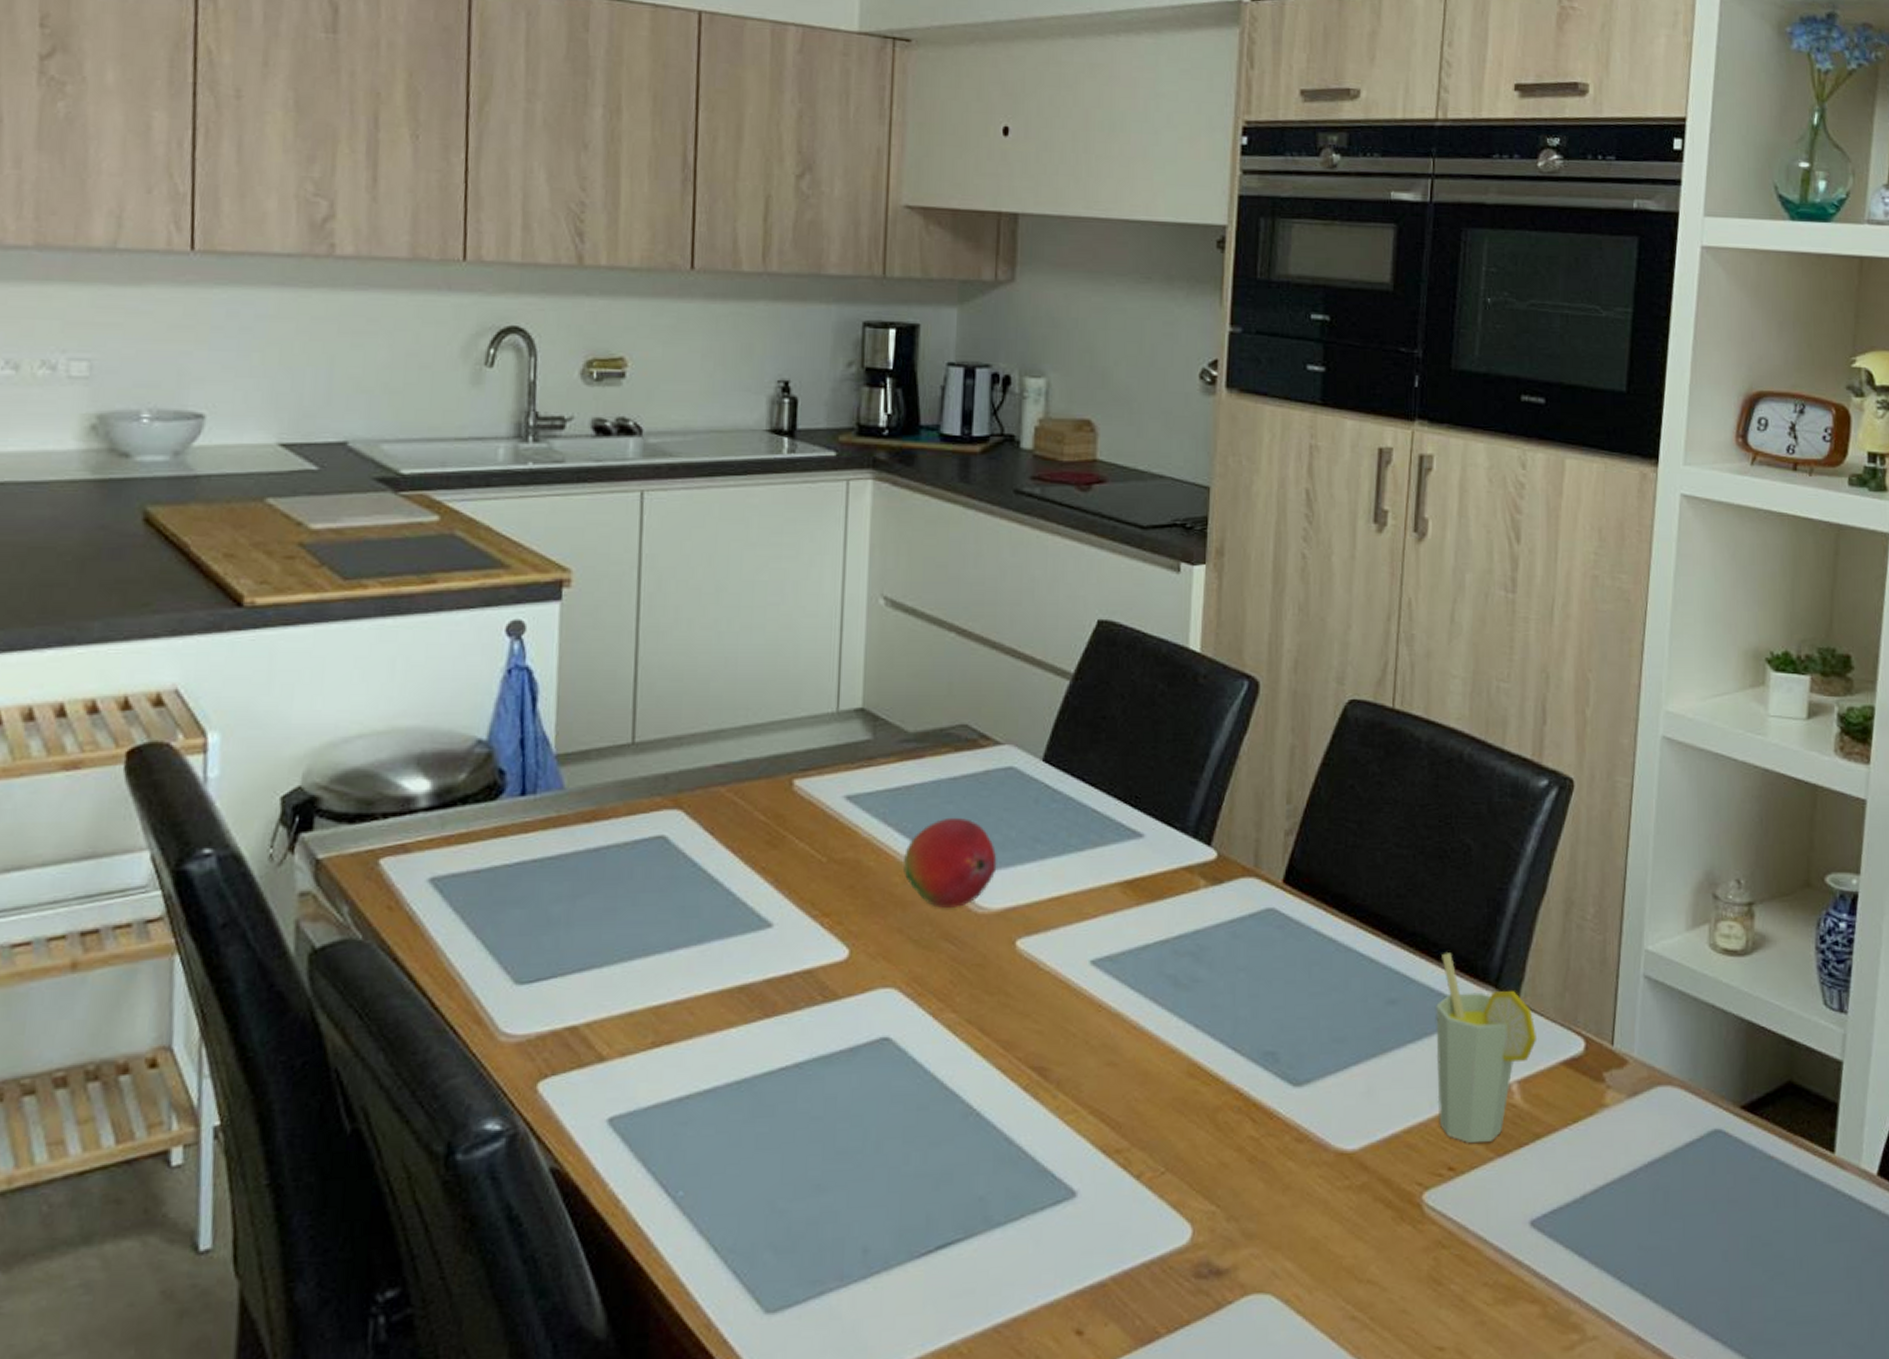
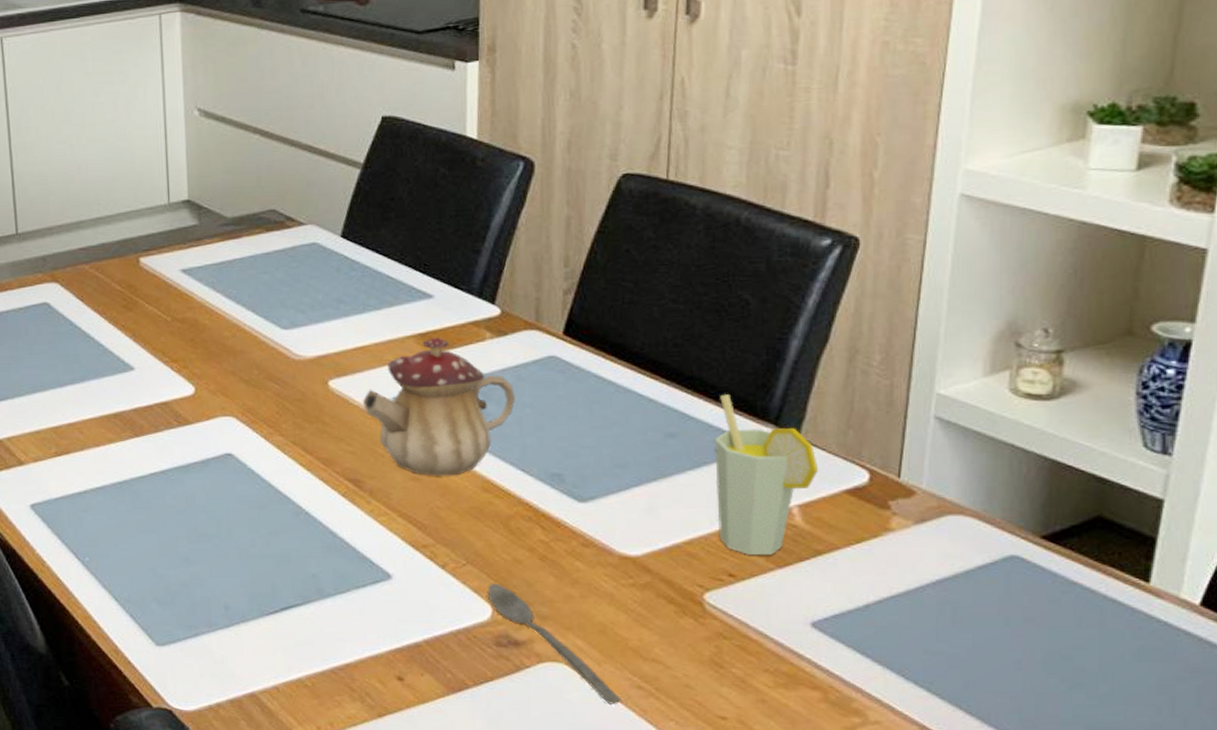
fruit: present [904,817,997,908] -> none [232,284,308,356]
teapot: none [1054,885,1230,1060] -> present [362,337,516,476]
spoon: none [1188,1195,1333,1344] -> present [487,584,621,704]

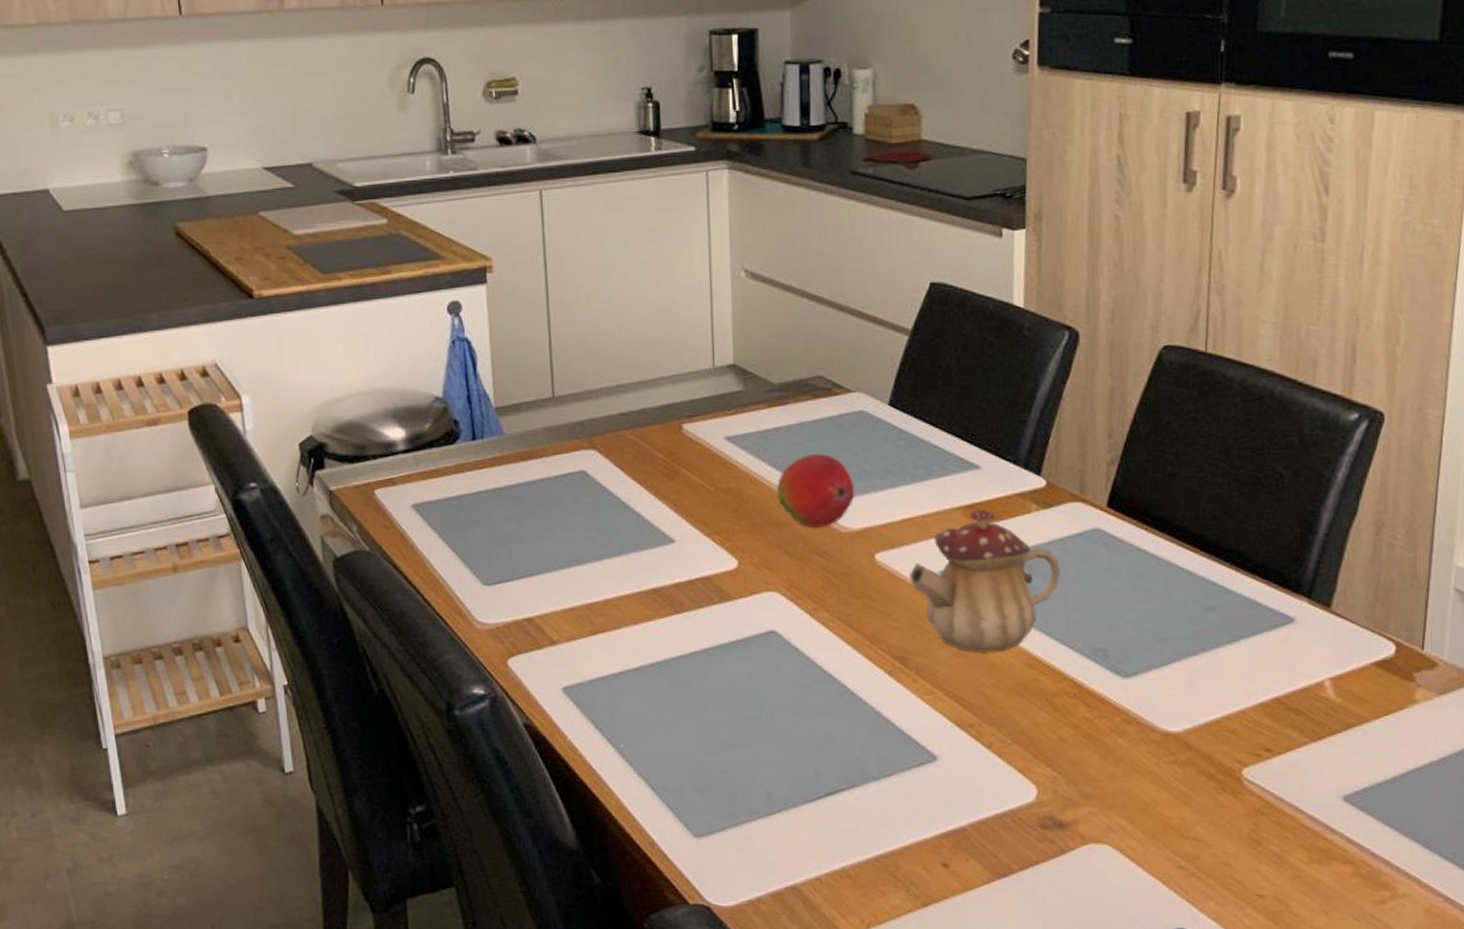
fruit: none [232,284,308,356] -> present [777,453,855,528]
spoon: present [487,584,621,704] -> none [1032,763,1163,886]
cup: present [713,394,819,555] -> none [1250,567,1349,729]

